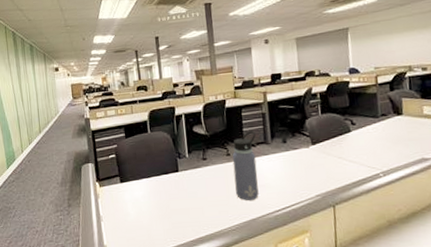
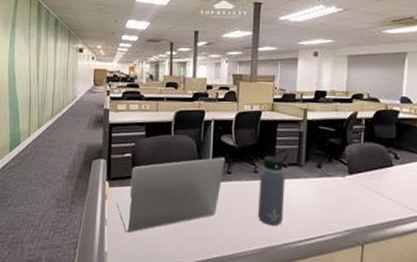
laptop: none [108,146,200,225] -> present [116,157,225,233]

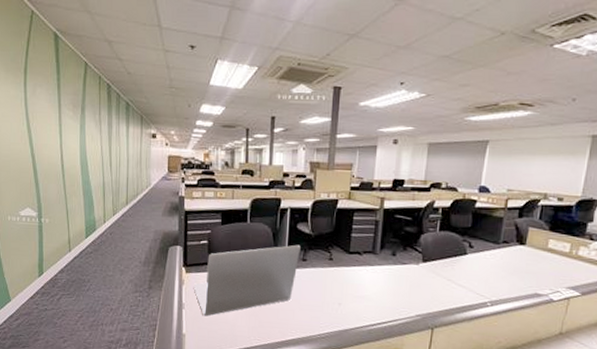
water bottle: present [258,149,289,226] -> none [332,237,364,310]

